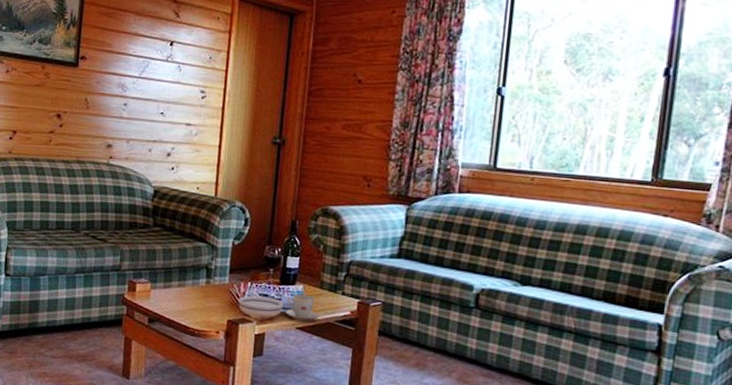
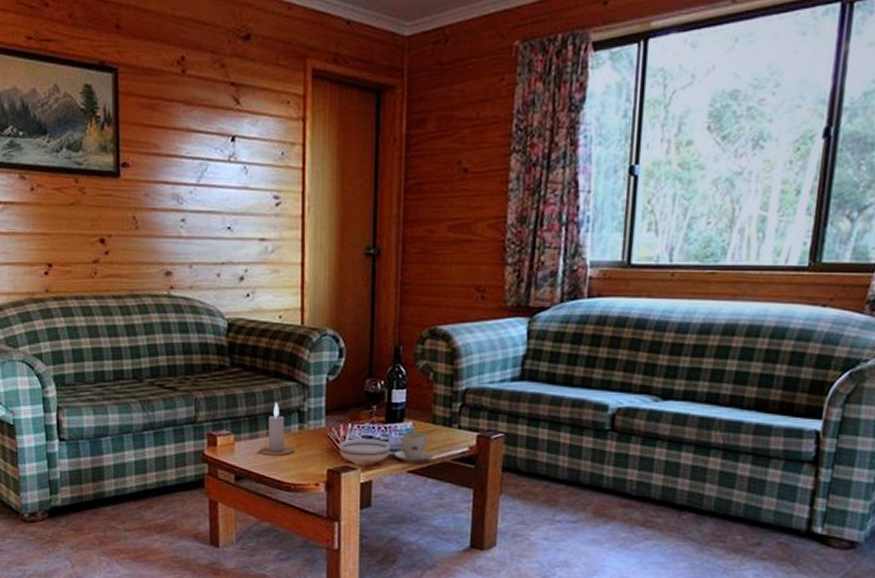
candle: none [171,259,201,305] -> present [259,402,294,456]

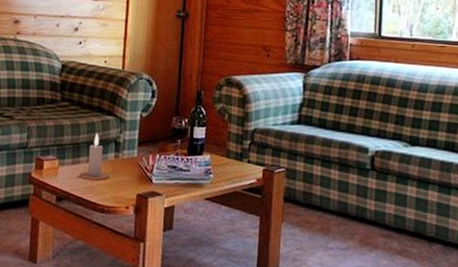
bowl: present [338,439,392,466] -> none [147,168,192,193]
teacup: present [394,432,434,463] -> none [194,164,227,191]

